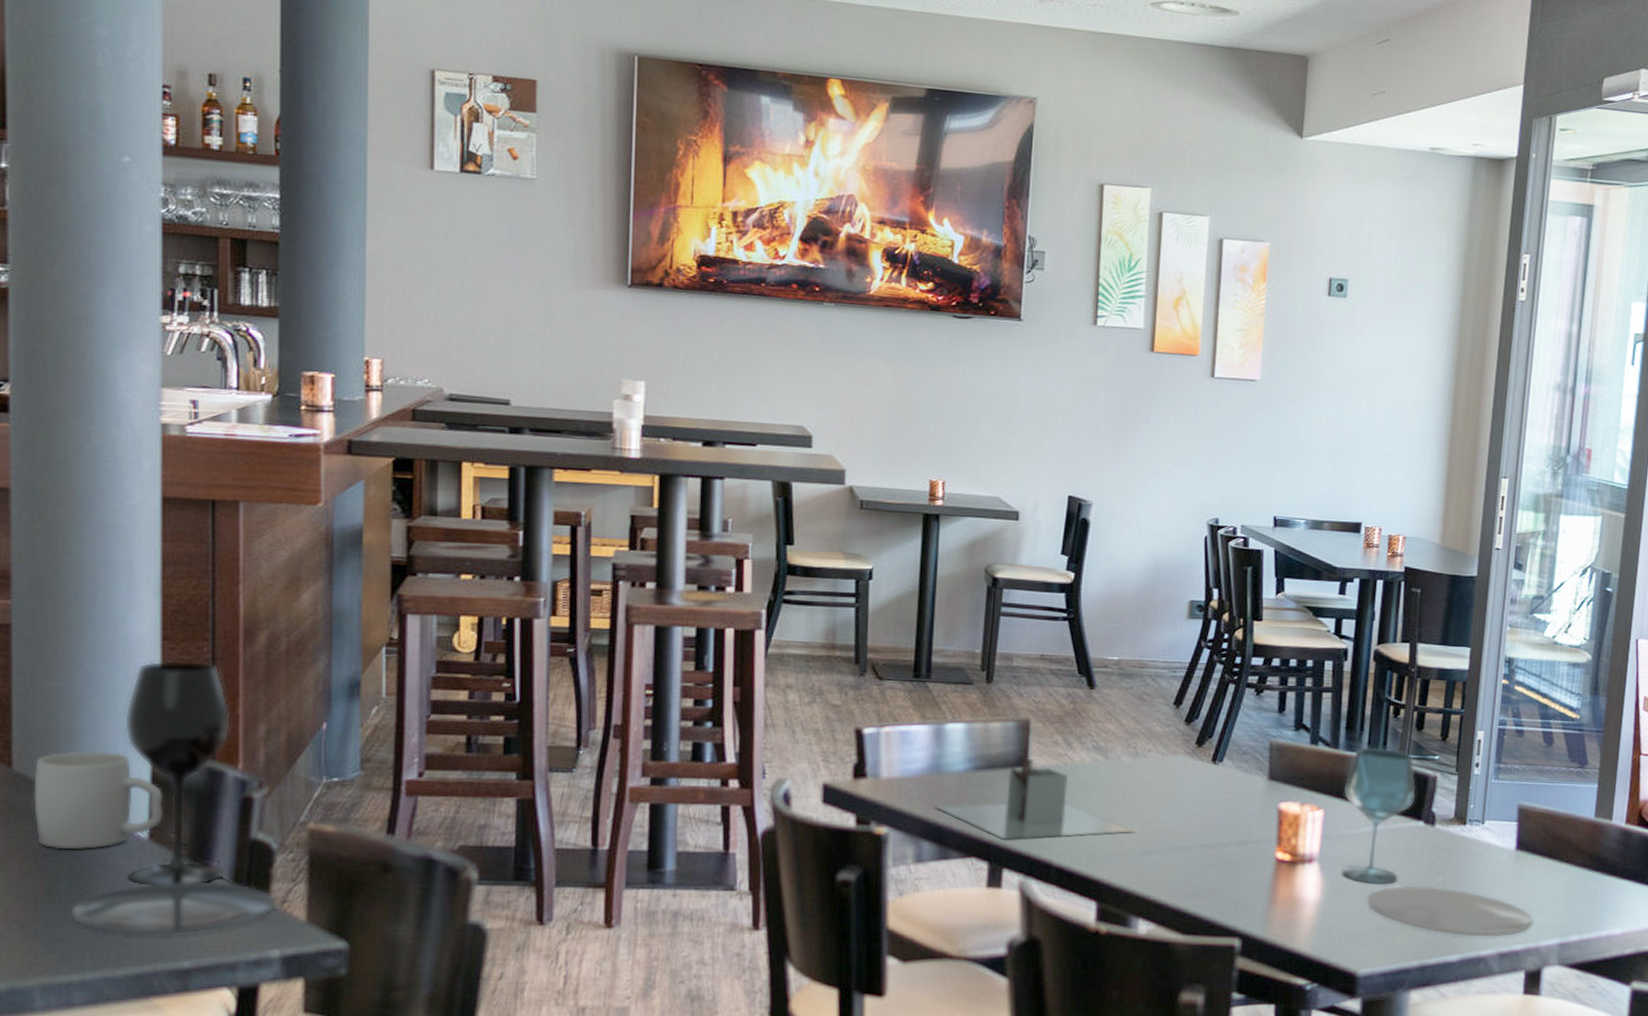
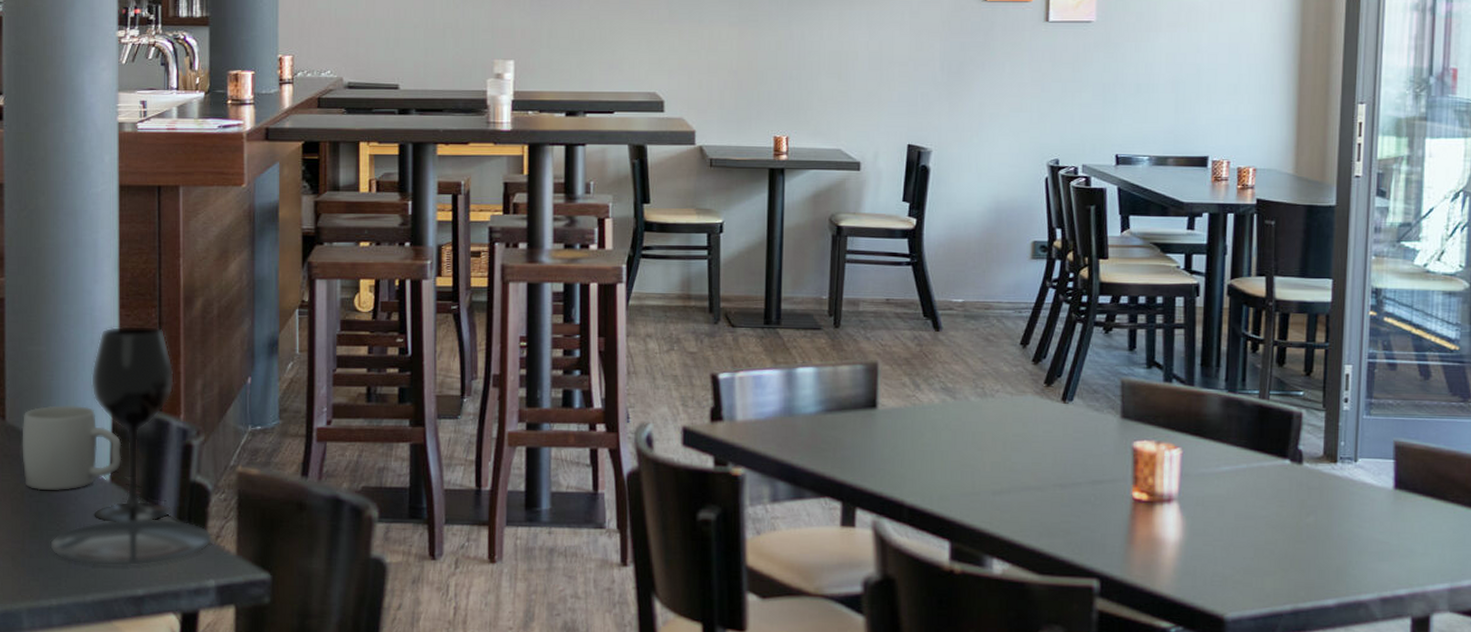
napkin holder: present [934,756,1136,840] -> none [788,398,987,480]
wine glass: present [1342,747,1416,884] -> none [1201,383,1280,524]
plate: present [1366,885,1534,937] -> none [1231,526,1419,581]

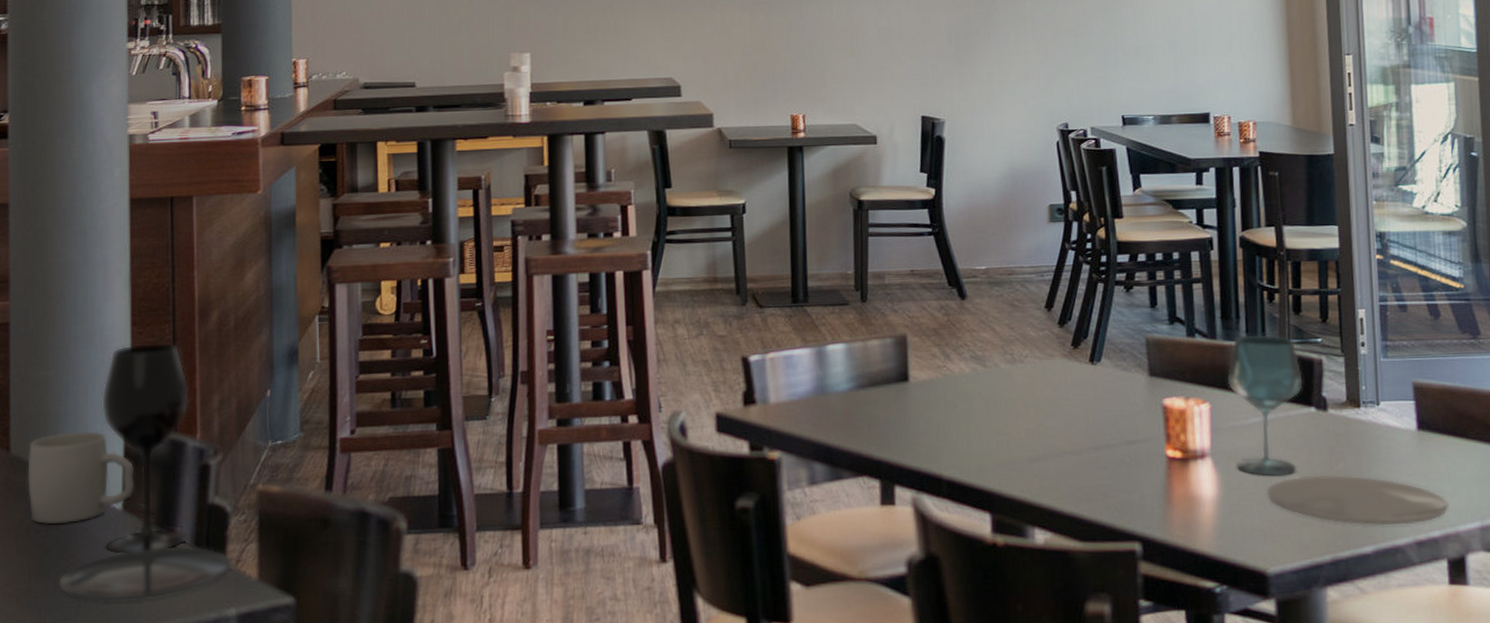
wine glass: none [1201,383,1280,524] -> present [1227,334,1303,476]
plate: none [1231,526,1419,581] -> present [1266,475,1449,526]

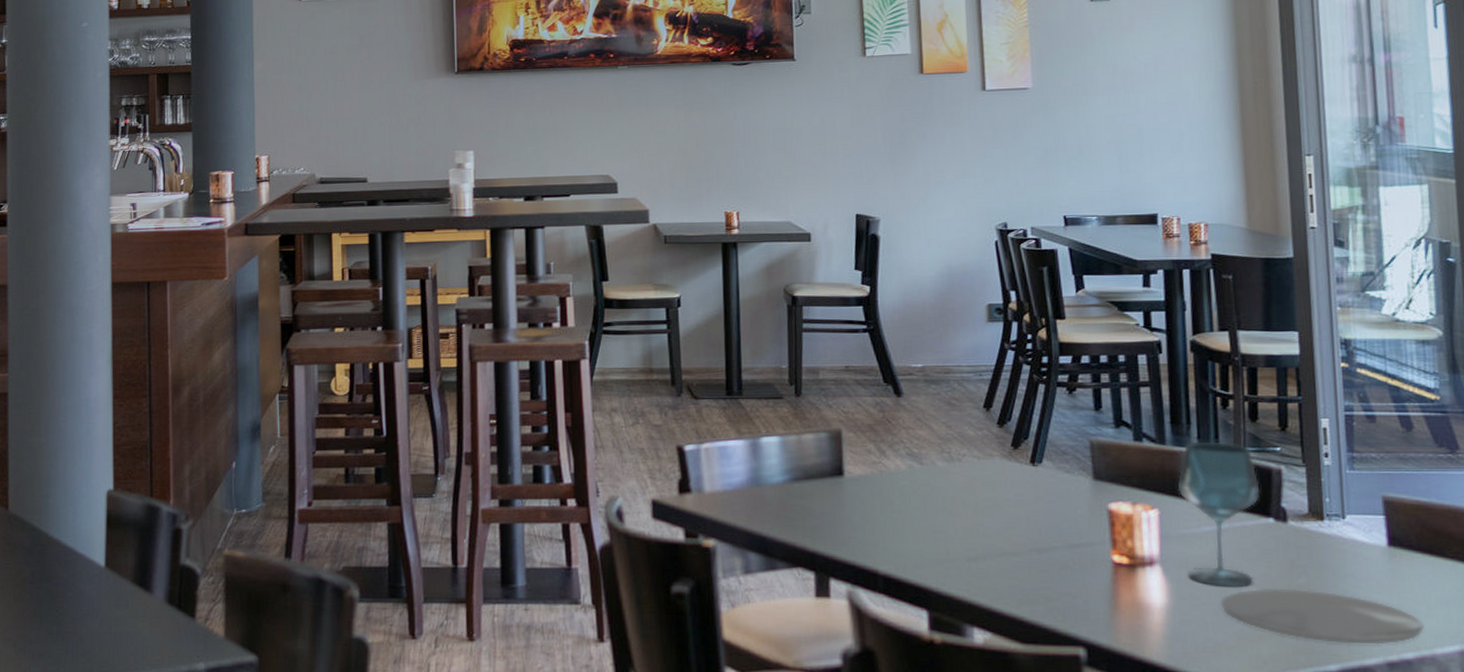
mug: present [27,431,135,525] -> none [23,494,116,577]
plate: present [58,546,232,602] -> none [49,603,201,651]
wineglass: present [101,342,191,554] -> none [86,415,165,607]

